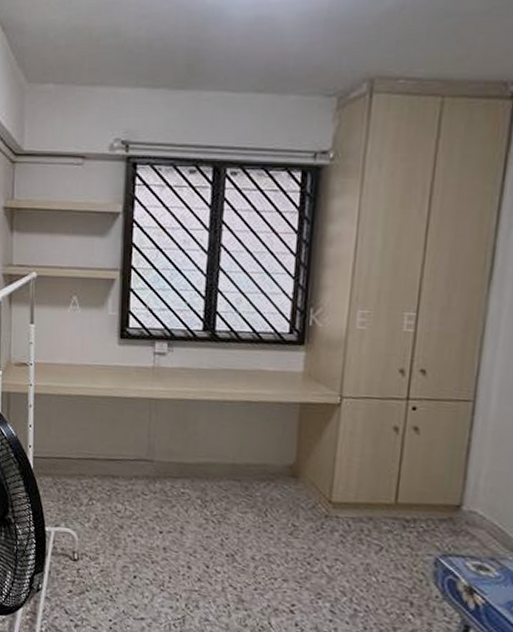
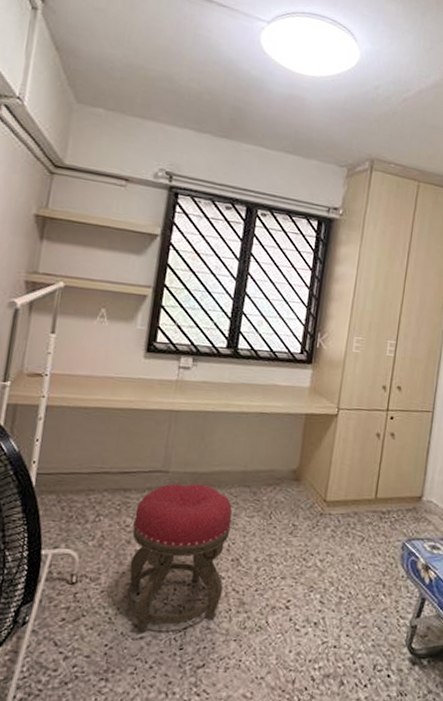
stool: none [124,473,224,615] -> present [126,483,233,633]

